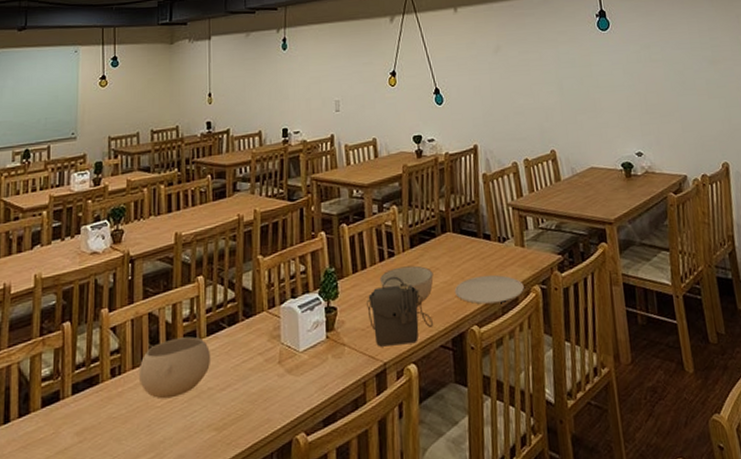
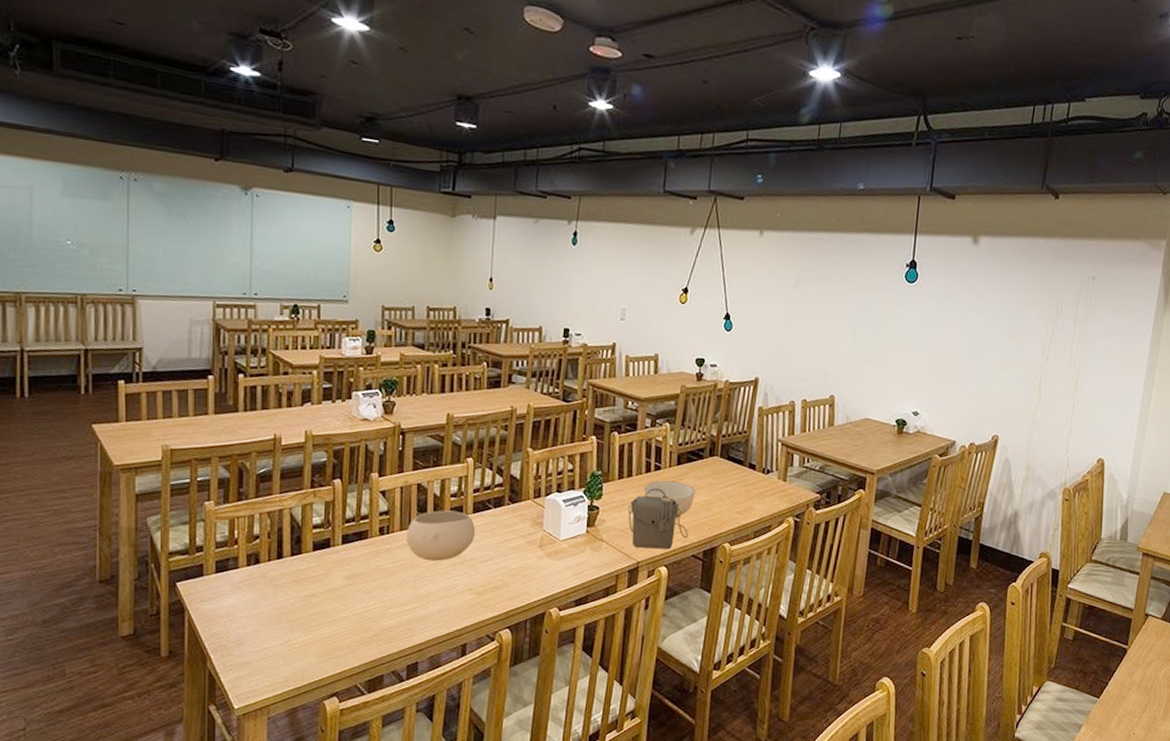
plate: present [454,274,524,305] -> none [712,500,779,527]

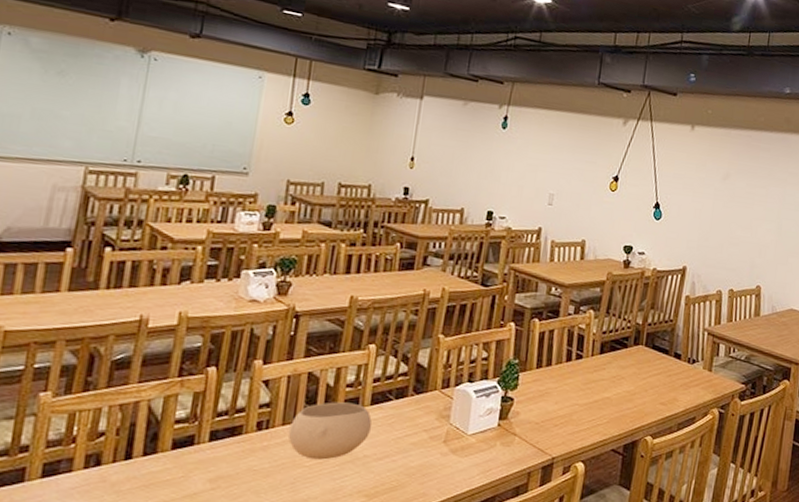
handbag: present [627,487,688,550] -> none [544,377,608,444]
bowl: present [643,480,696,518] -> none [562,370,618,410]

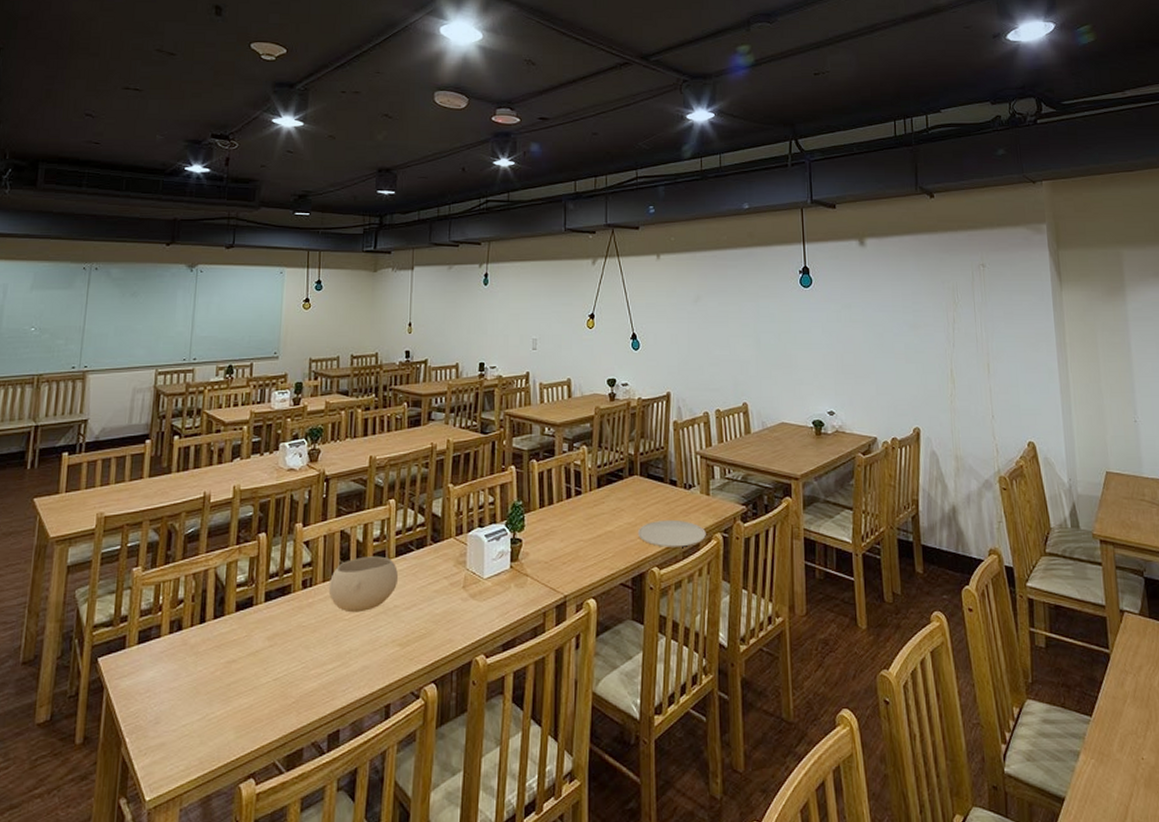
plate: none [635,391,704,419] -> present [637,519,706,547]

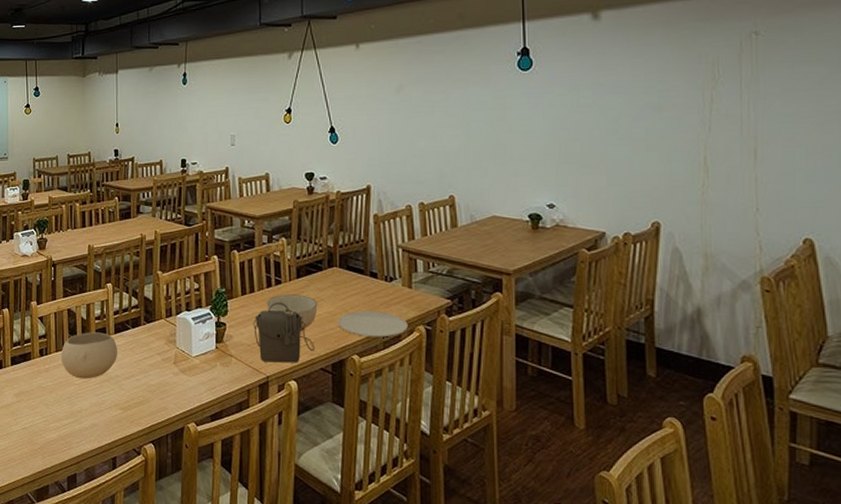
handbag: none [550,514,614,580] -> present [252,302,314,363]
bowl: none [565,505,618,544] -> present [266,294,318,331]

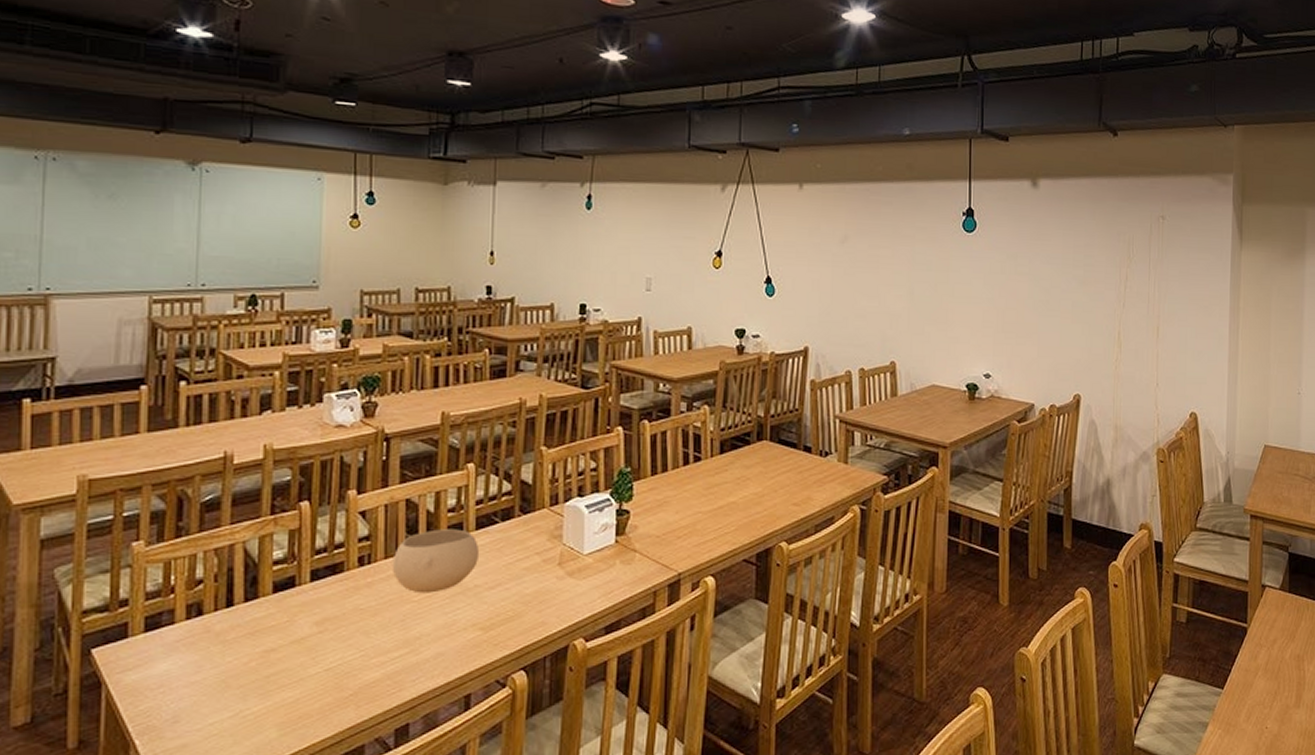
handbag: present [252,302,314,363] -> none [663,482,737,556]
bowl: present [266,294,318,331] -> none [681,473,743,517]
plate: present [337,310,408,338] -> none [764,490,842,520]

